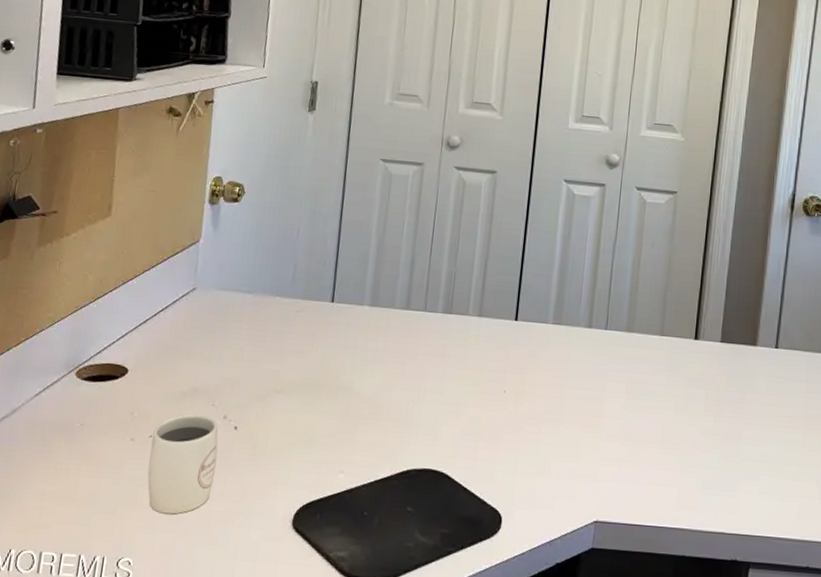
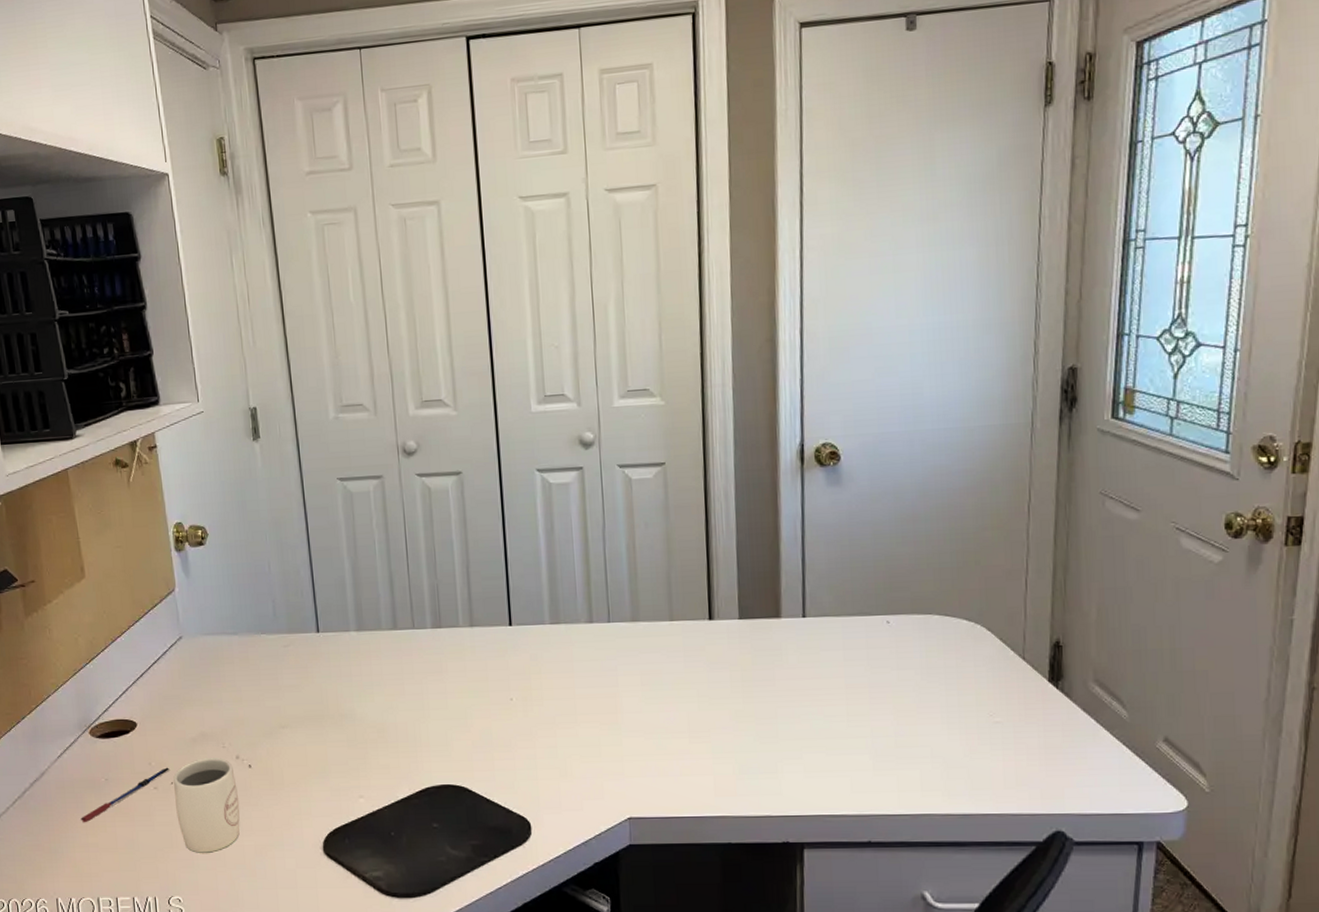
pen: none [43,419,152,469] -> present [81,767,170,823]

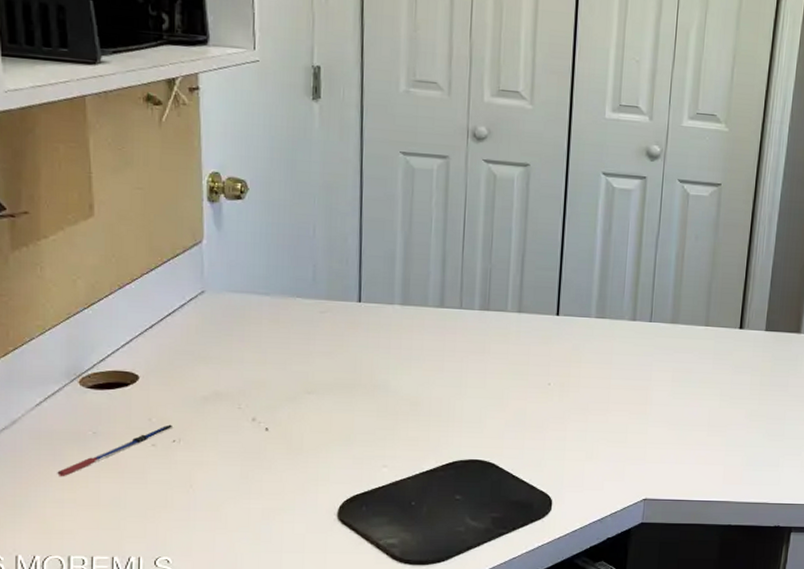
mug: present [173,758,240,853] -> none [175,418,250,514]

